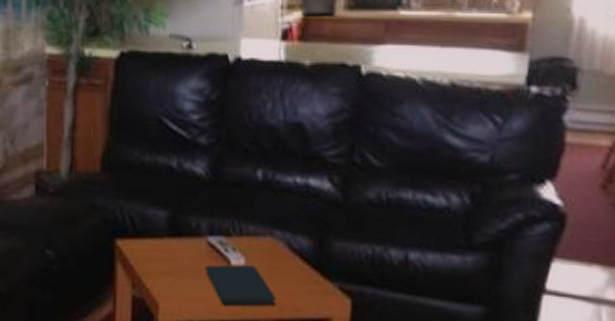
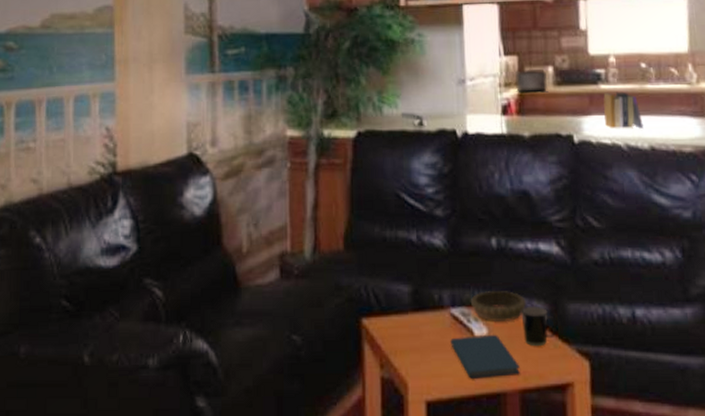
decorative bowl: none [229,223,289,254] -> present [470,291,526,321]
mug: none [282,240,320,281] -> present [521,306,557,347]
books: none [399,19,446,62] -> present [603,91,644,129]

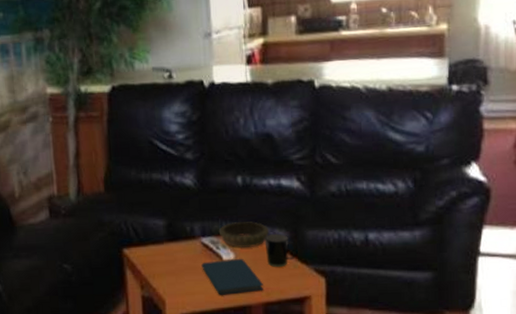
toaster: present [515,69,548,93] -> none [259,19,290,43]
books: present [603,91,644,129] -> none [343,37,382,73]

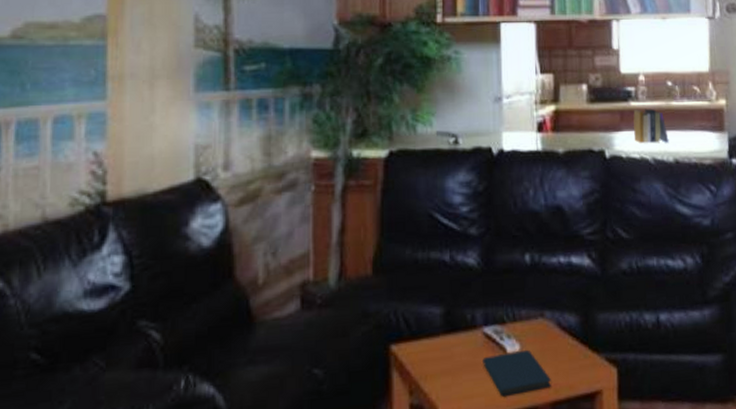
decorative bowl: present [218,221,269,248] -> none [503,305,558,338]
mug: present [264,233,297,268] -> none [553,318,587,359]
books: none [343,37,382,73] -> present [633,108,669,144]

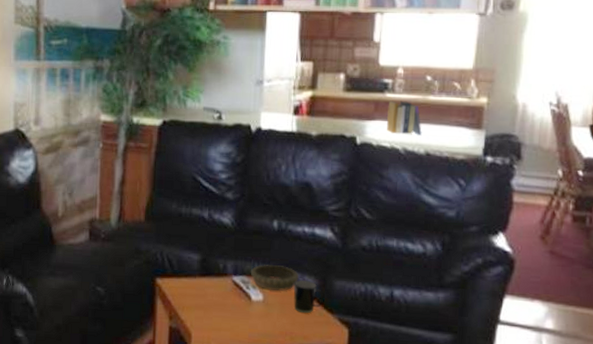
book: present [482,349,551,397] -> none [230,300,288,335]
decorative bowl: none [503,305,558,338] -> present [250,265,299,291]
mug: none [553,318,587,359] -> present [293,279,323,314]

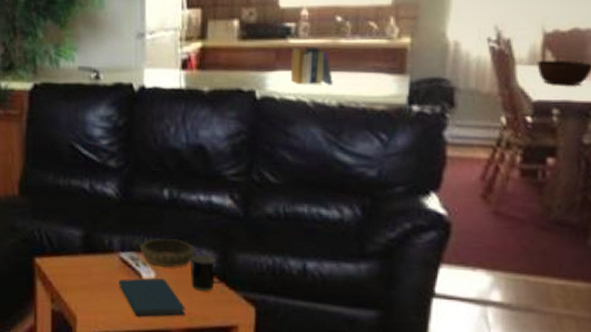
book: none [230,300,288,335] -> present [118,278,185,317]

